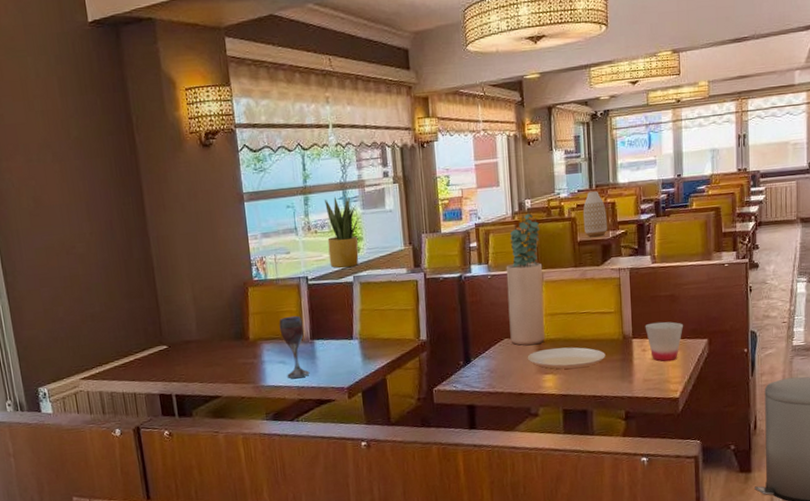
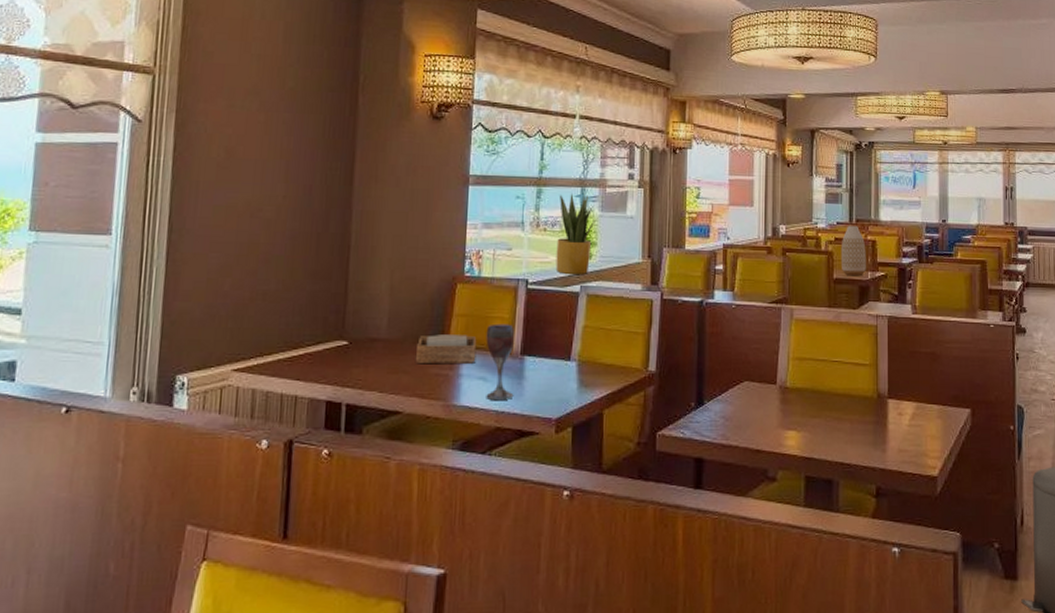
napkin holder: none [223,329,274,357] -> present [415,335,477,365]
vase: present [506,207,545,346] -> none [751,233,794,393]
plate: present [527,347,605,370] -> none [769,399,857,427]
cup: present [645,321,684,362] -> none [902,382,945,430]

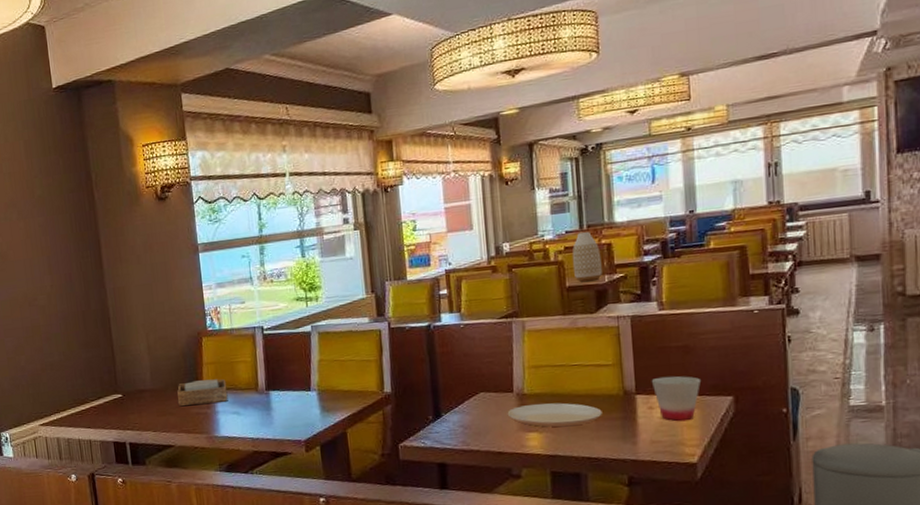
cup: present [486,323,515,400] -> none [233,366,265,430]
planter: present [555,193,598,275] -> none [281,243,320,318]
plate: none [769,399,857,427] -> present [507,402,602,427]
cup: none [902,382,945,430] -> present [651,375,702,421]

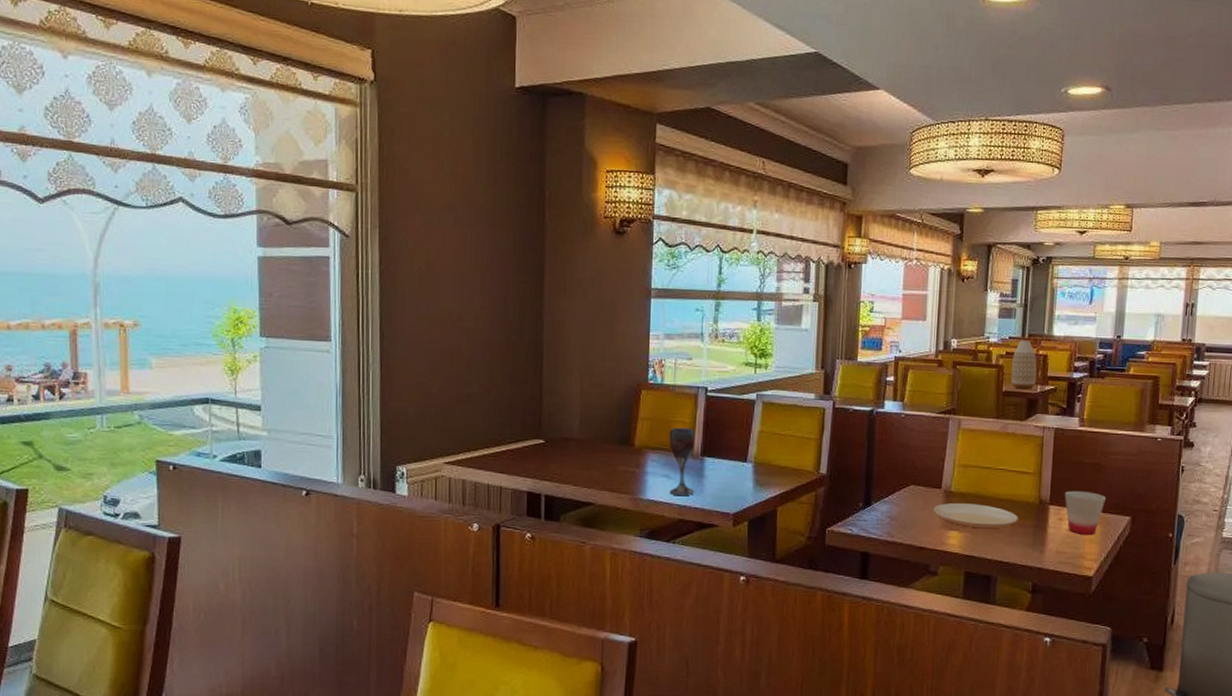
napkin holder: present [177,379,228,407] -> none [605,436,661,462]
cup: none [233,366,265,430] -> present [669,427,696,495]

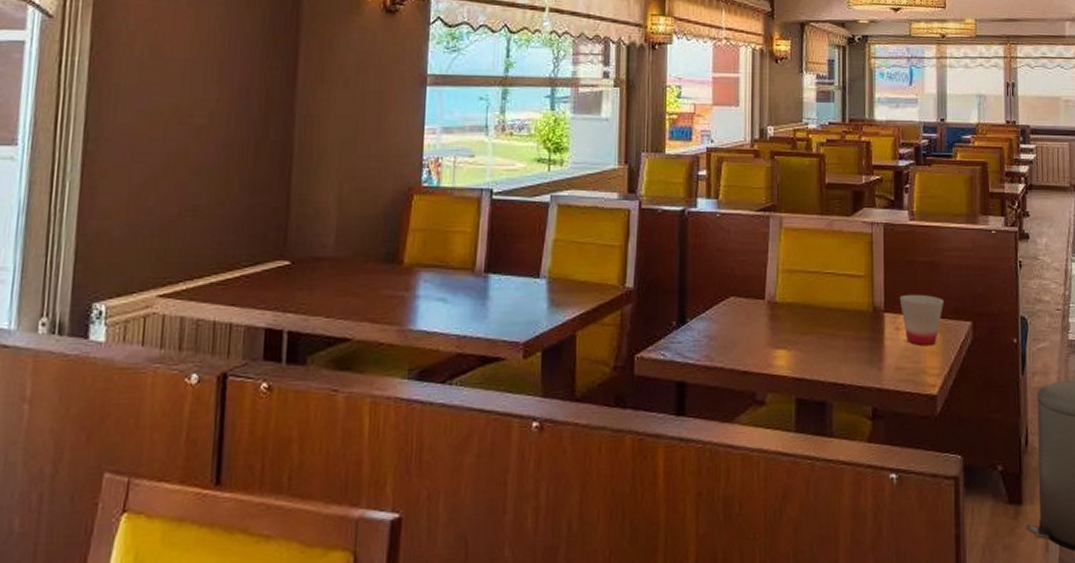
cup: present [669,427,696,495] -> none [445,238,479,323]
plate: present [933,502,1018,529] -> none [756,314,851,345]
vase: present [1010,341,1037,390] -> none [833,126,860,181]

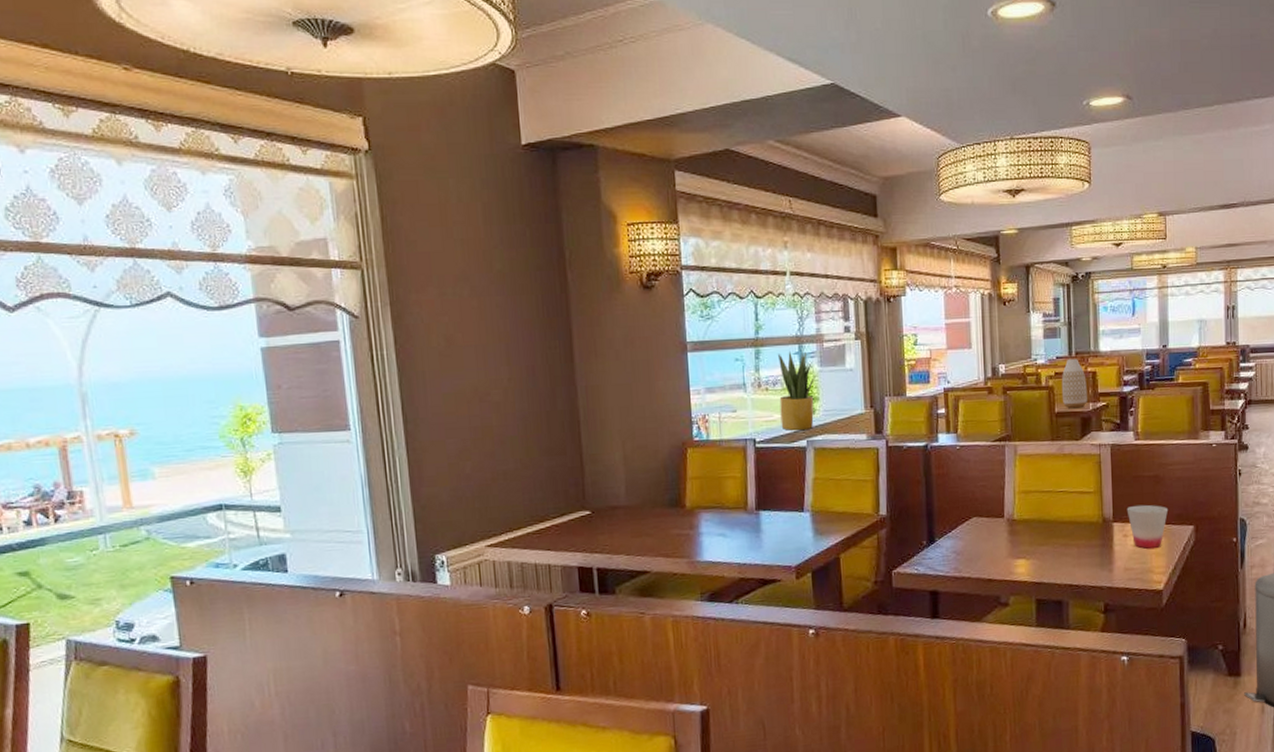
planter: none [523,93,570,184] -> present [778,350,818,431]
vase: none [833,126,860,181] -> present [1061,359,1087,409]

